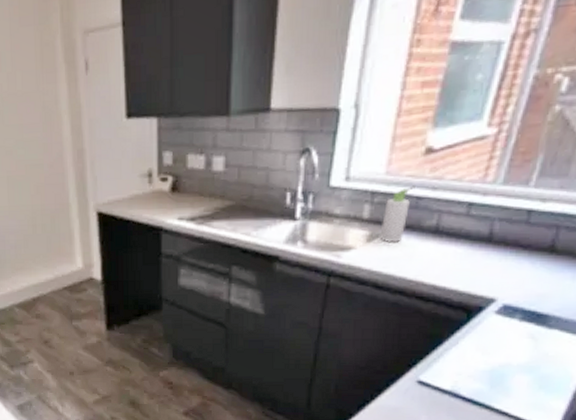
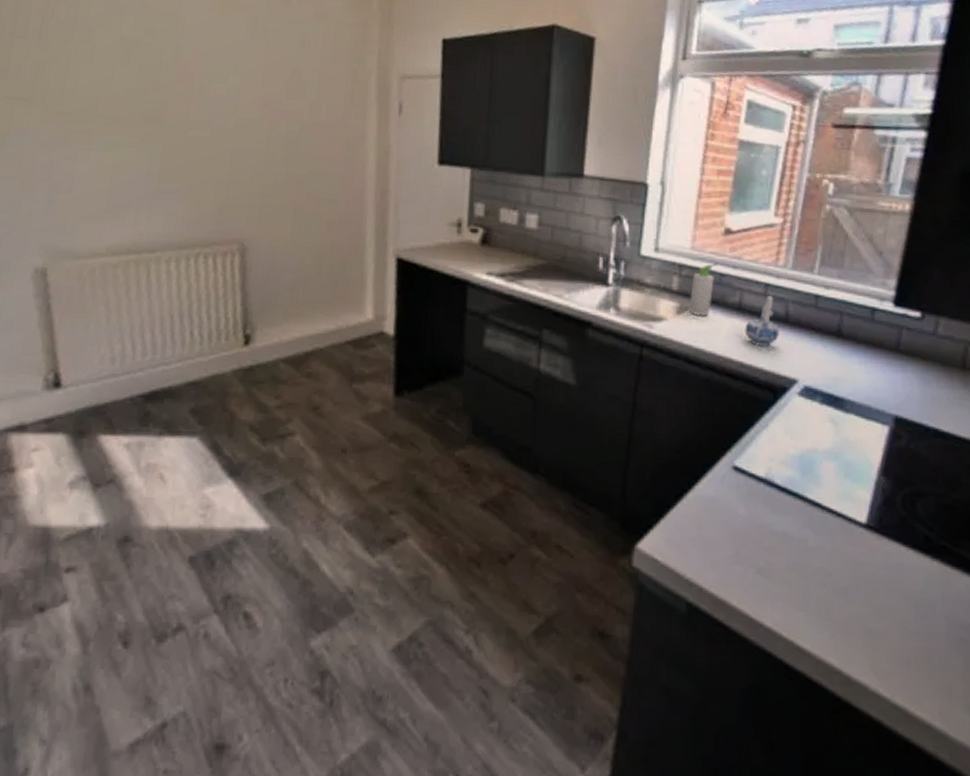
ceramic pitcher: none [440,215,480,269] -> present [745,296,779,347]

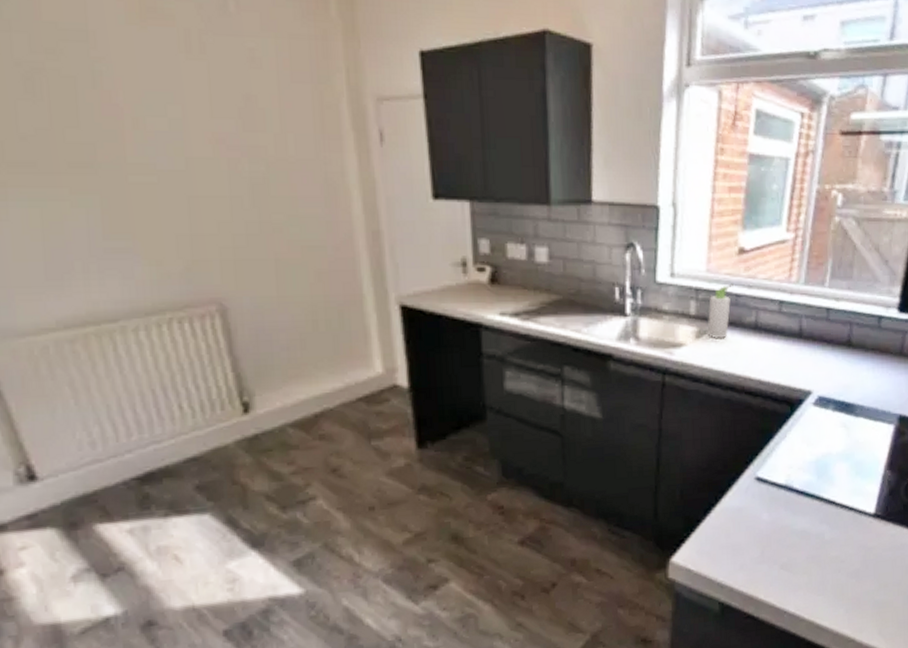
ceramic pitcher: present [745,296,779,347] -> none [761,312,794,363]

